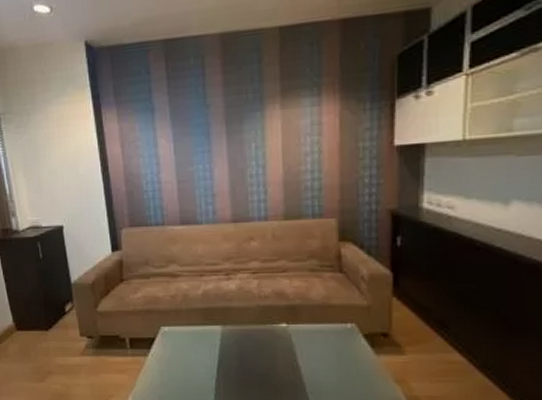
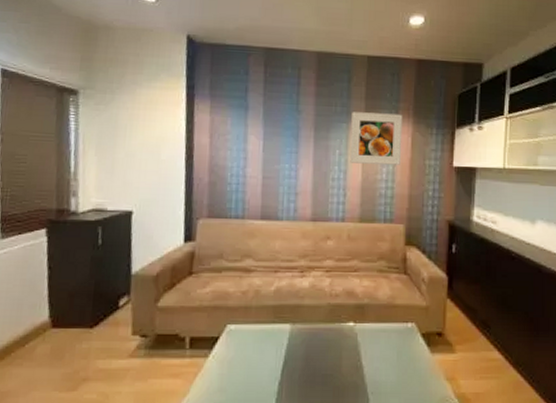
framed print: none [266,91,328,156] -> present [350,112,403,165]

